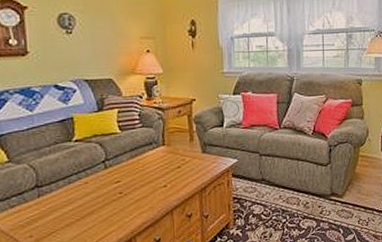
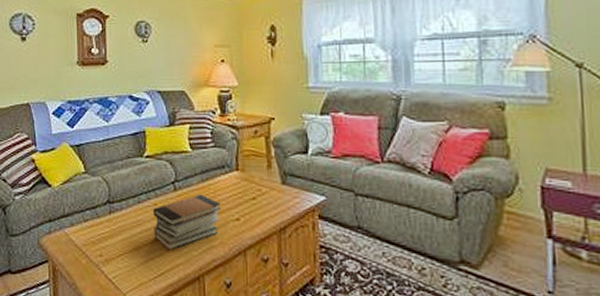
book stack: none [84,168,150,221] -> present [153,194,221,251]

